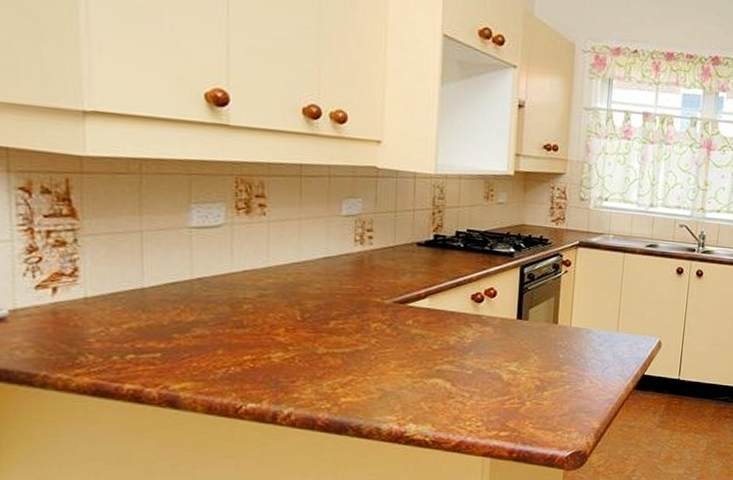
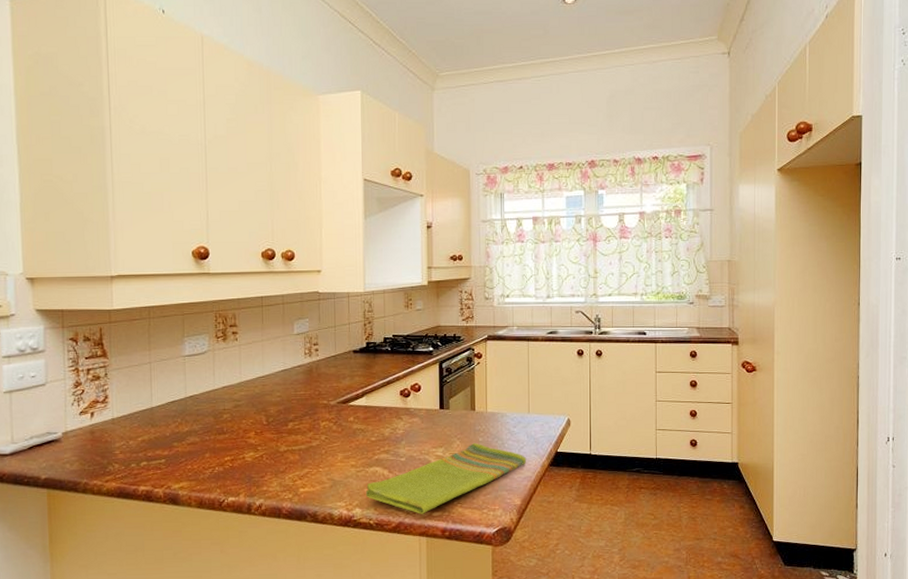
dish towel: none [422,359,611,433] -> present [365,442,527,514]

